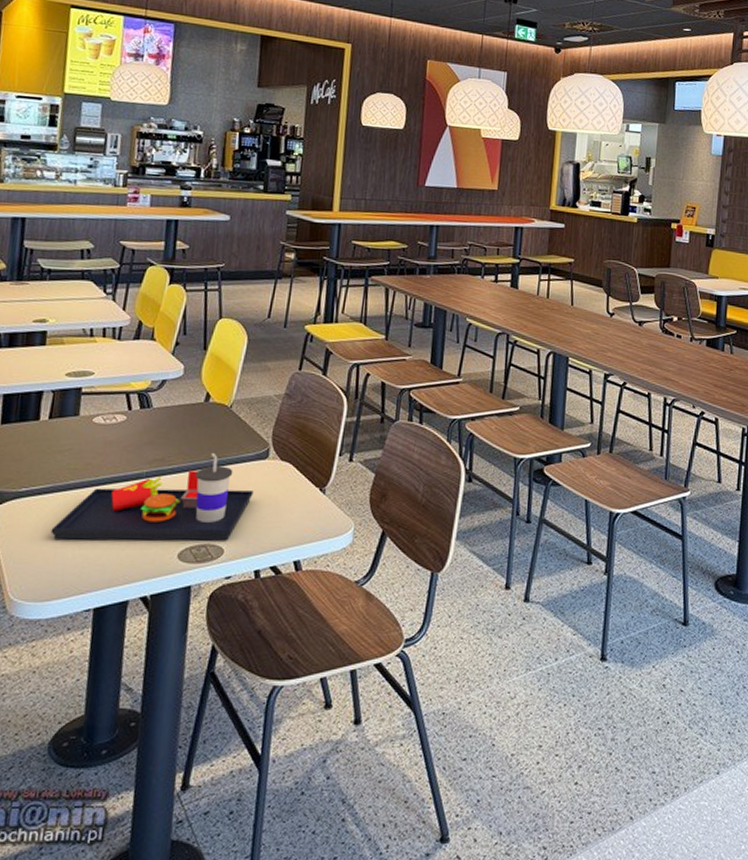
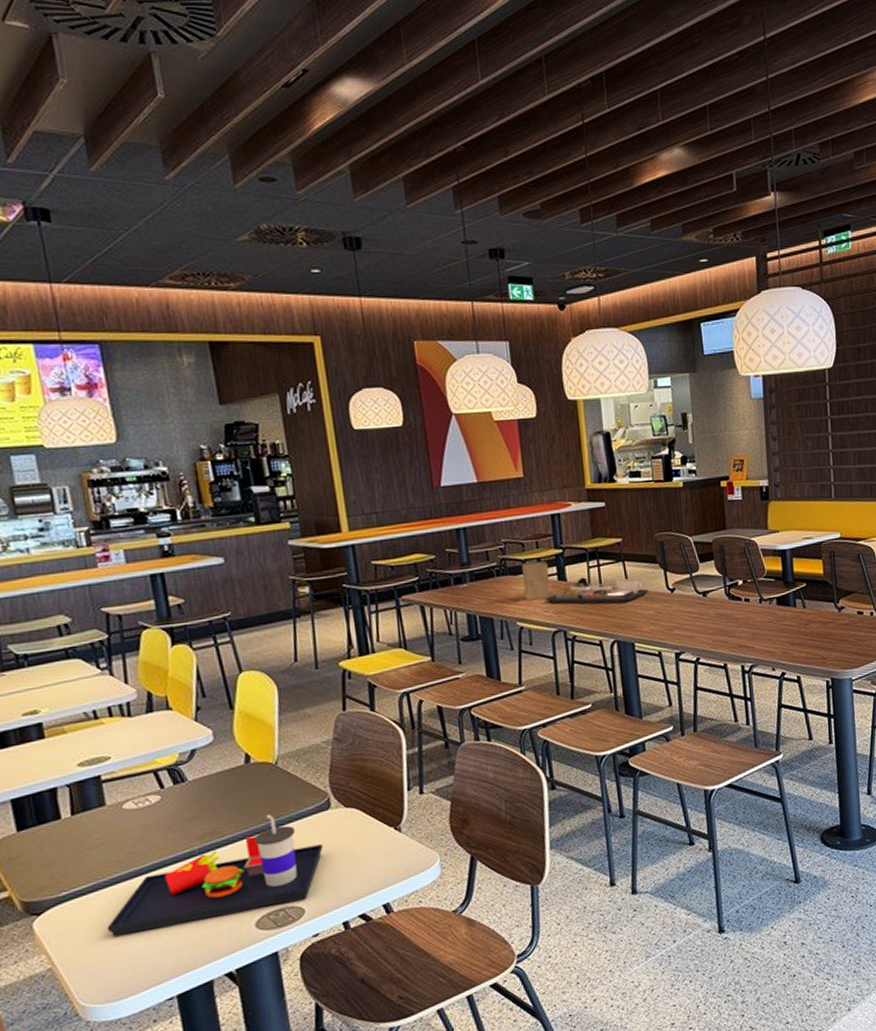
paper bag: none [478,265,504,302] -> present [521,561,551,601]
food tray: none [496,288,589,319] -> present [545,577,648,605]

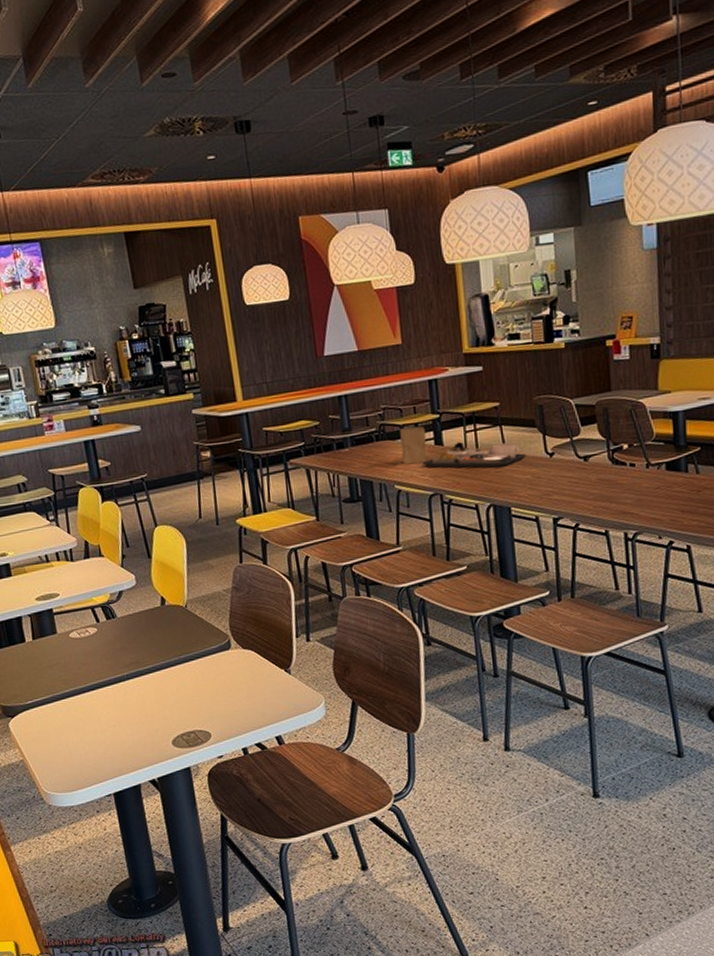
food tray: present [107,813,323,937] -> none [61,649,225,740]

